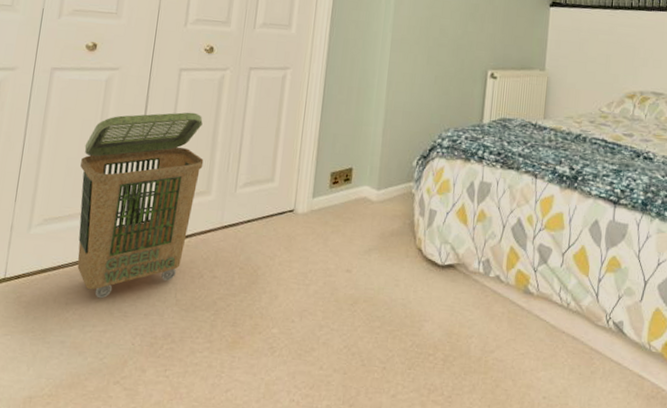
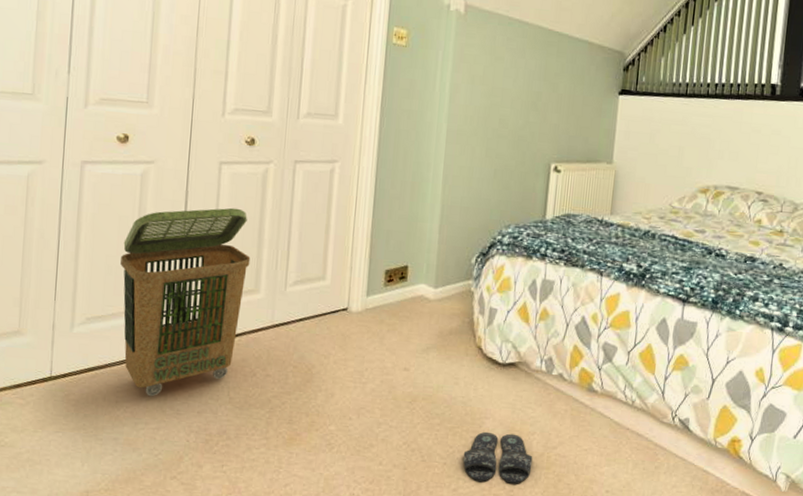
slippers: none [402,335,471,390] -> present [463,431,533,484]

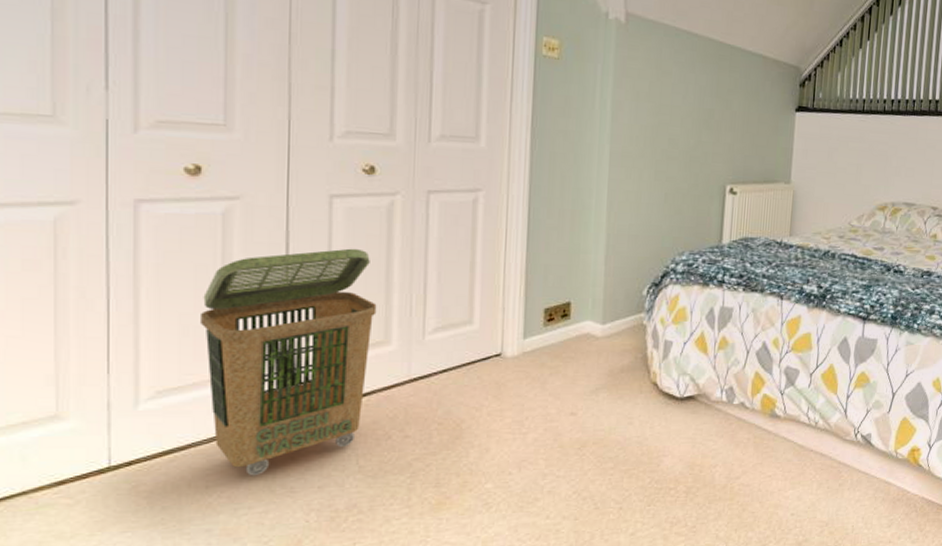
slippers: present [463,431,533,484] -> none [640,469,716,523]

